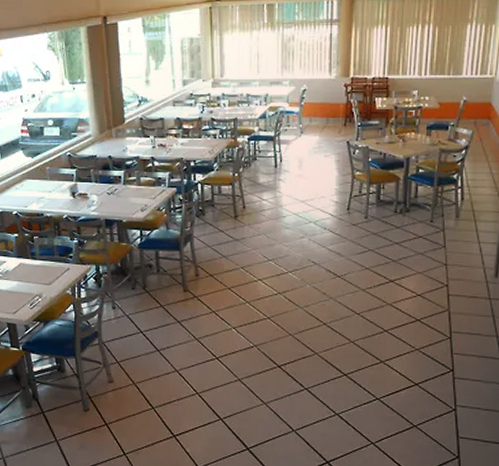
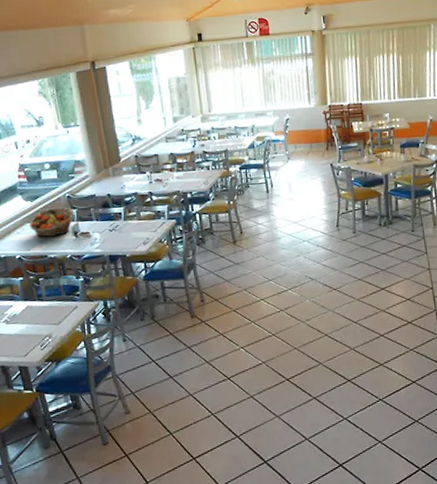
fruit basket: none [28,166,74,195] -> present [29,207,75,237]

